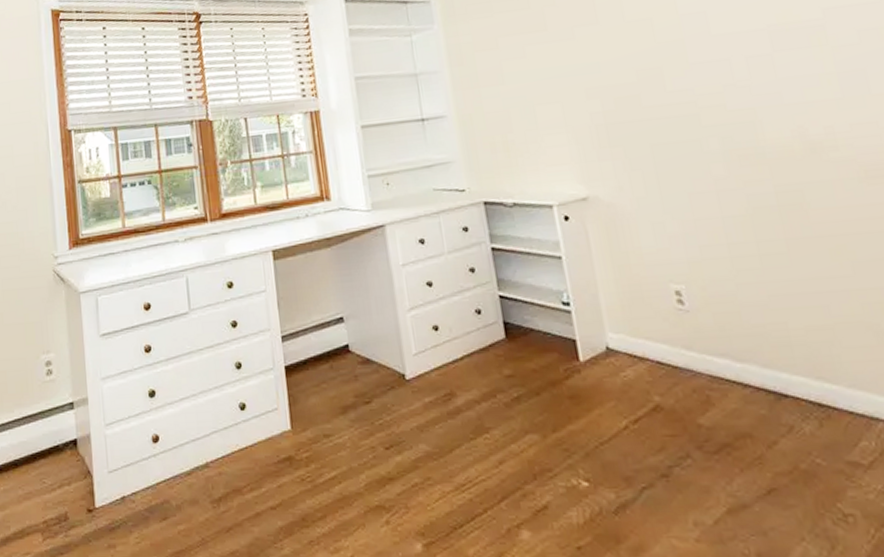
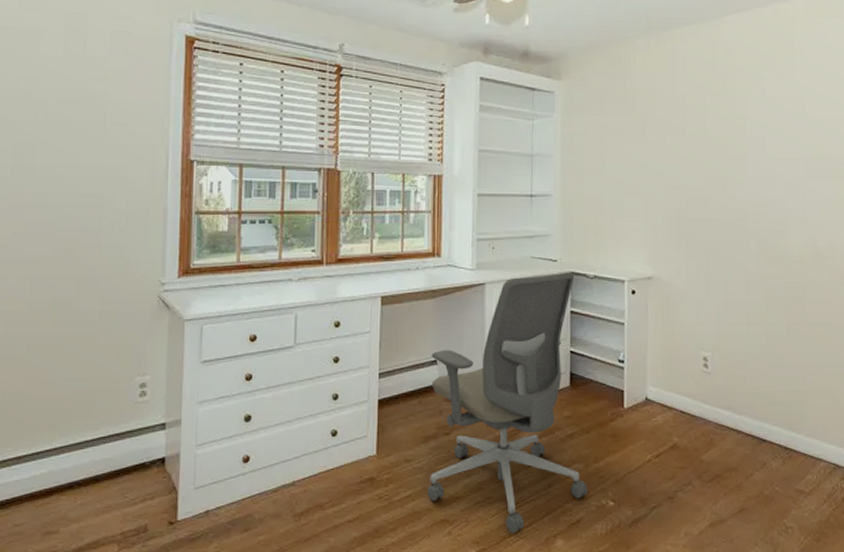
office chair: none [337,202,551,522] -> present [427,272,588,533]

